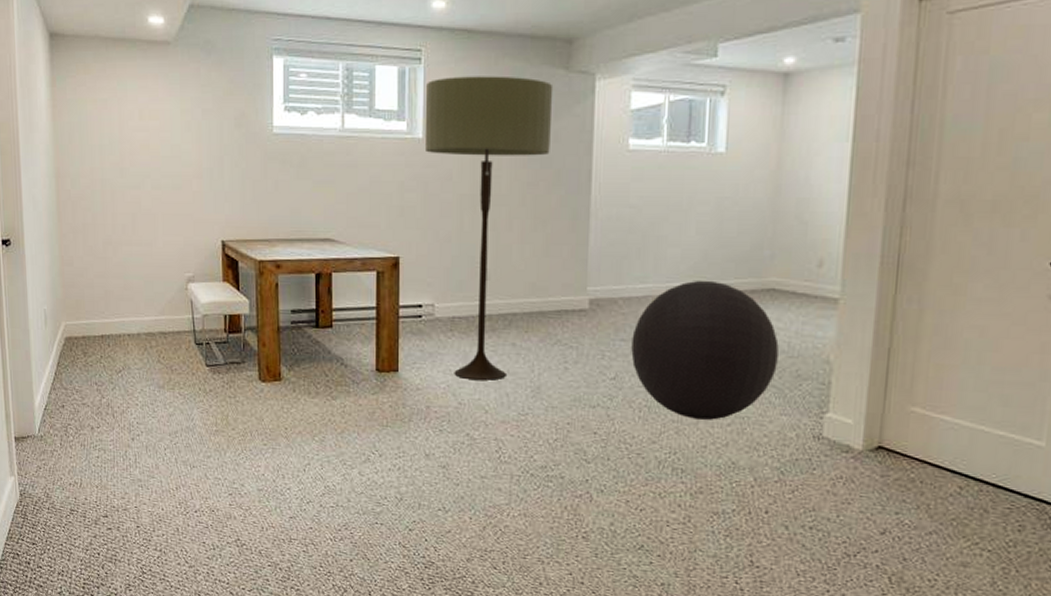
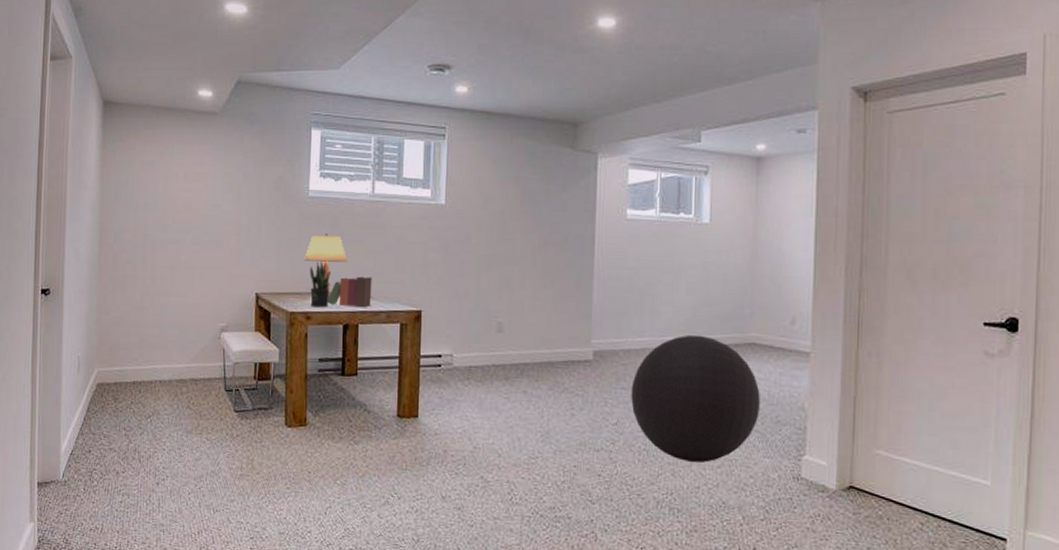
table lamp: none [271,174,318,245] -> present [304,233,348,298]
potted plant: none [278,205,300,255] -> present [310,261,330,308]
books: none [297,221,345,255] -> present [327,276,372,308]
floor lamp: present [424,76,554,380] -> none [446,151,561,426]

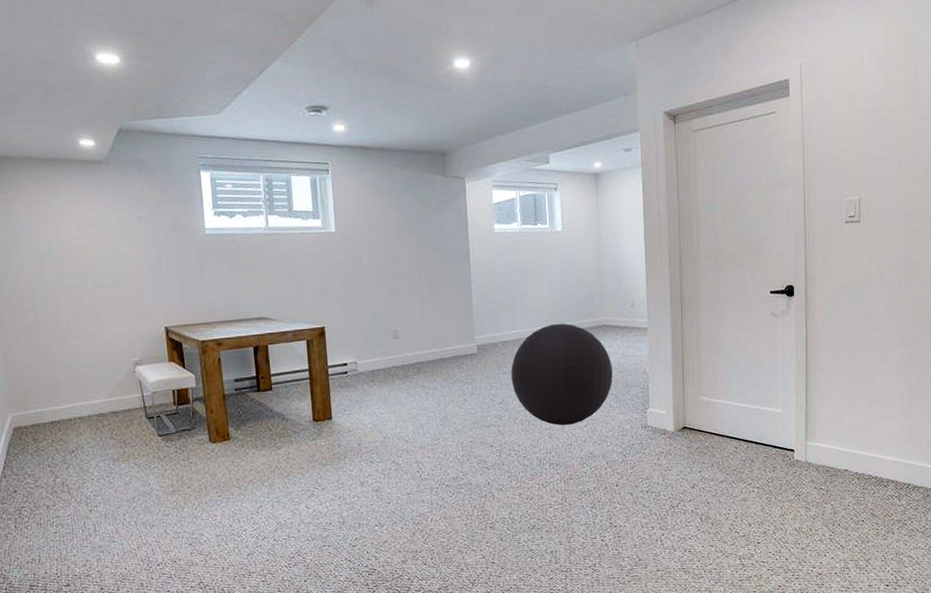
table lamp: present [304,233,348,298] -> none [208,266,251,325]
potted plant: present [310,261,330,308] -> none [215,292,237,334]
books: present [327,276,372,308] -> none [235,302,278,331]

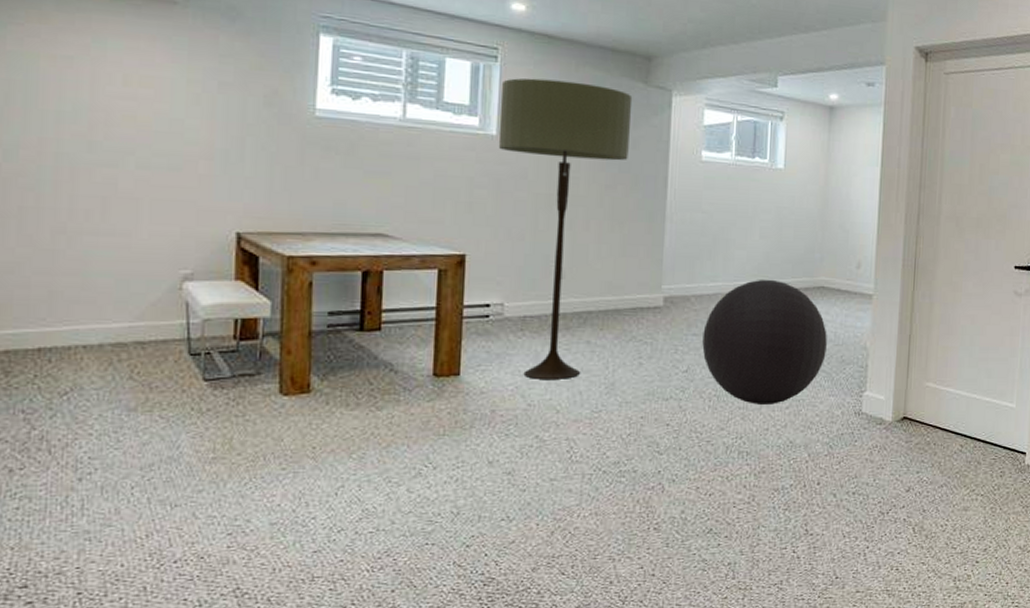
floor lamp: none [334,181,437,418] -> present [498,78,633,379]

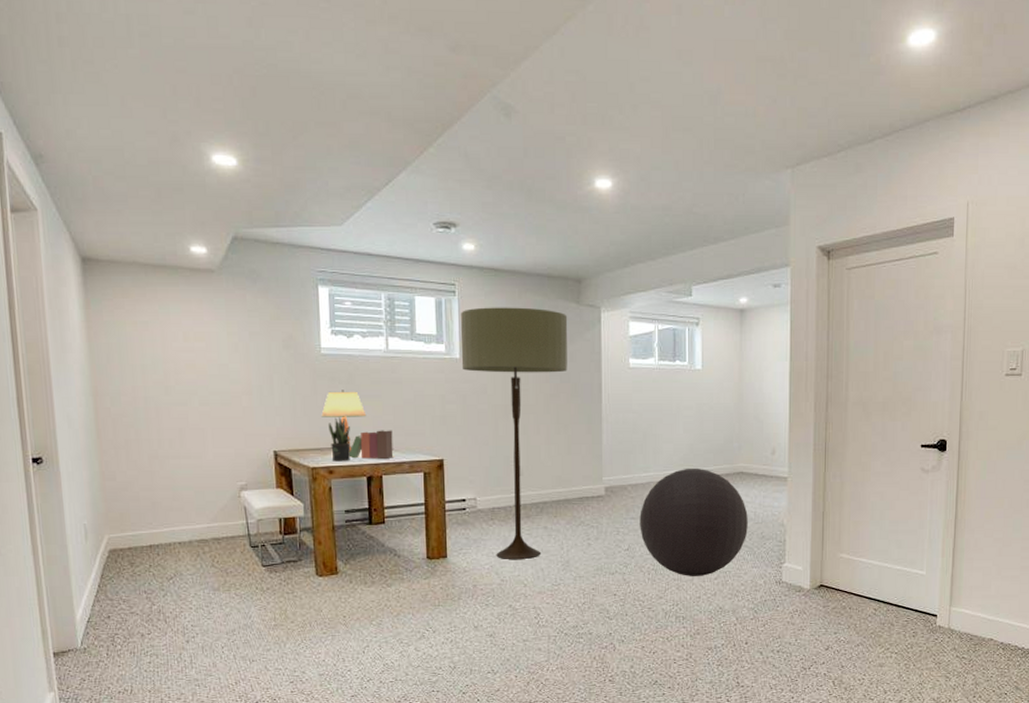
table lamp: none [307,162,369,240] -> present [321,390,367,452]
potted plant: none [316,195,345,251] -> present [328,417,351,462]
books: none [340,214,402,251] -> present [348,430,394,460]

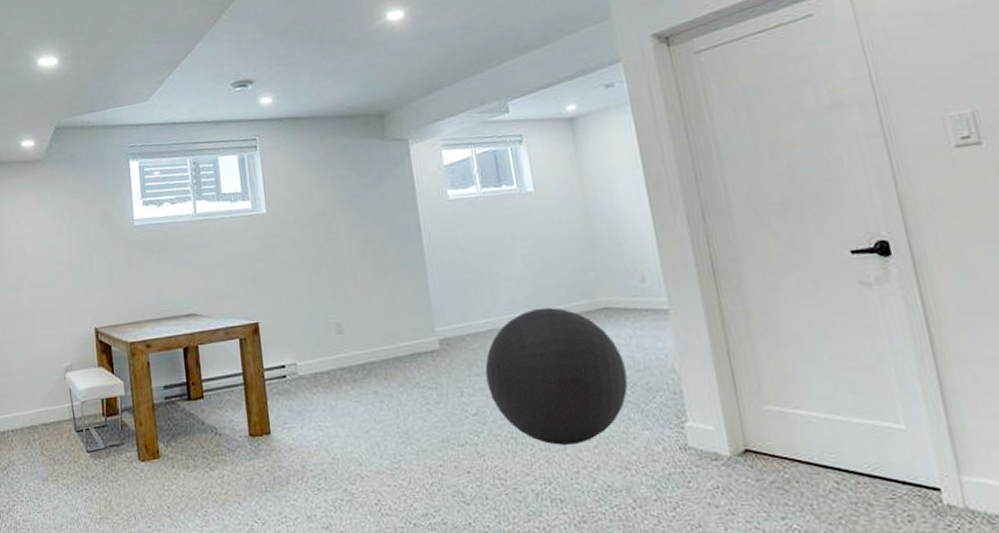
table lamp: present [321,390,367,452] -> none [137,259,180,323]
potted plant: present [328,417,351,462] -> none [144,287,166,335]
books: present [348,430,394,460] -> none [164,296,208,330]
floor lamp: present [460,307,568,559] -> none [263,150,380,433]

